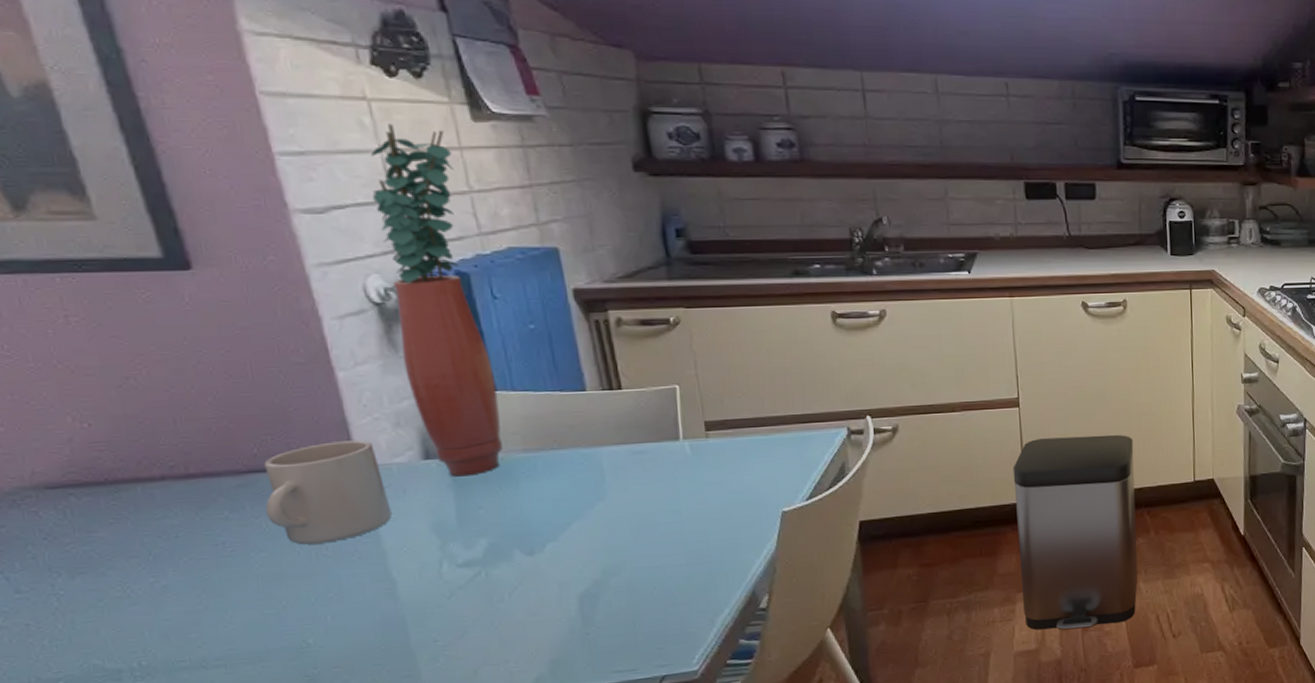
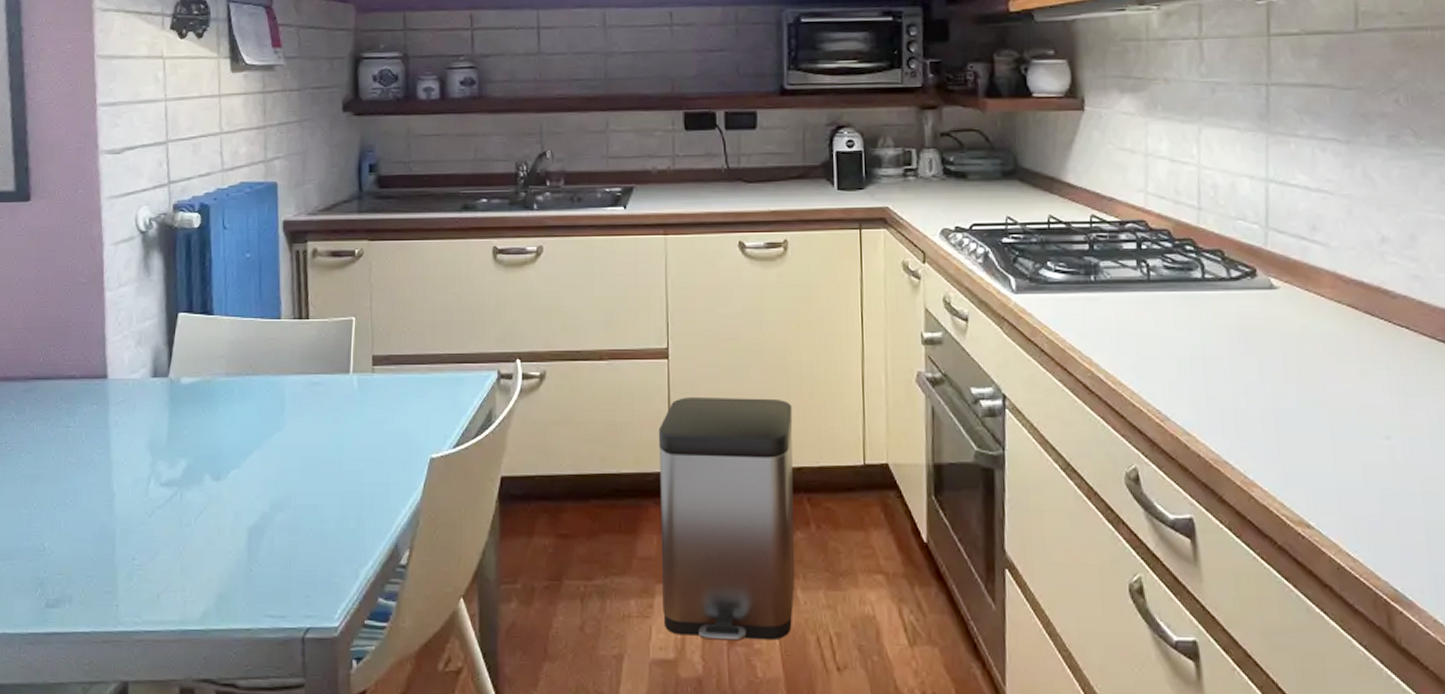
cup: present [264,440,392,545] -> none [38,355,122,451]
vase: present [370,123,503,477] -> none [152,77,215,396]

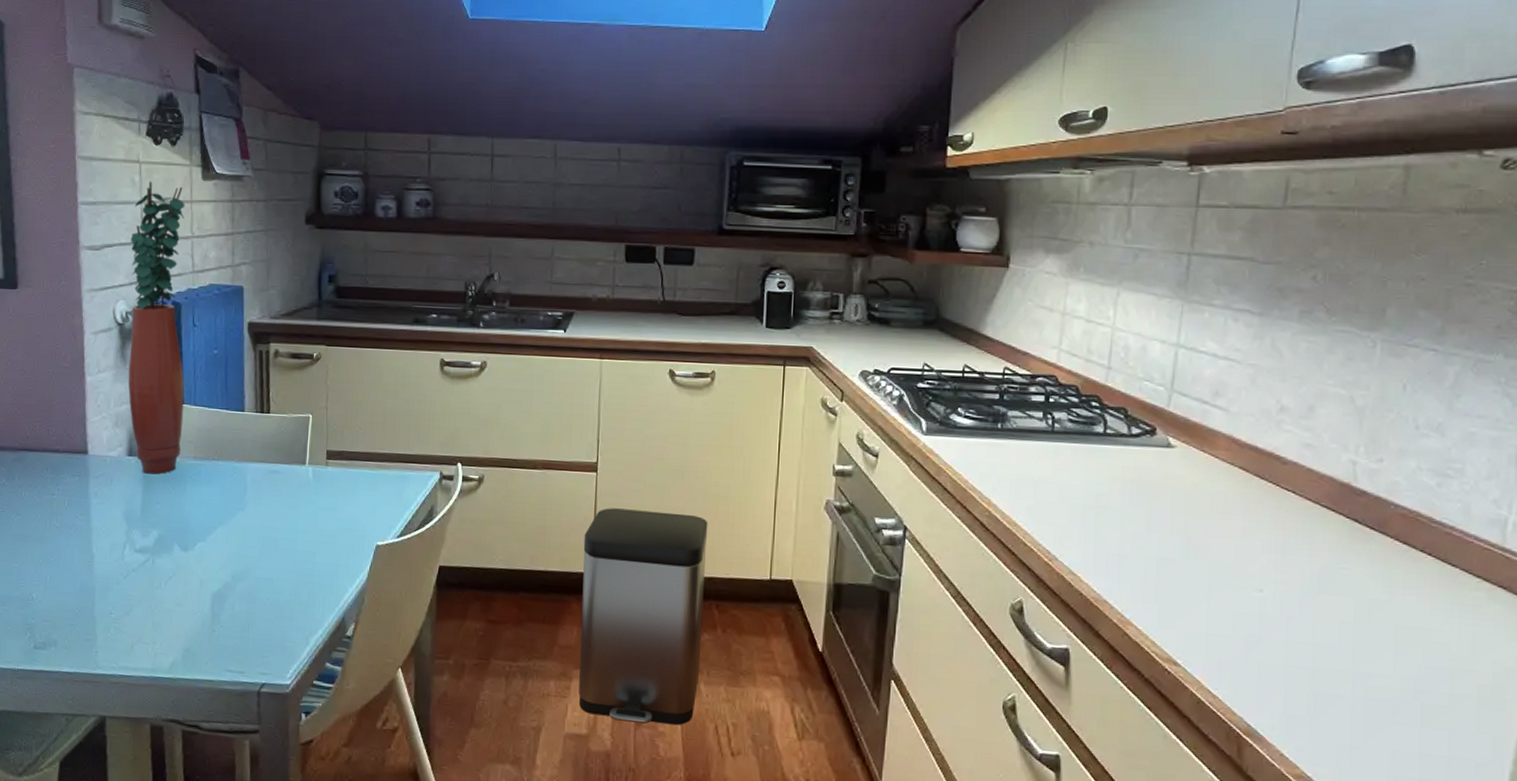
vase: none [152,77,215,396] -> present [128,181,185,474]

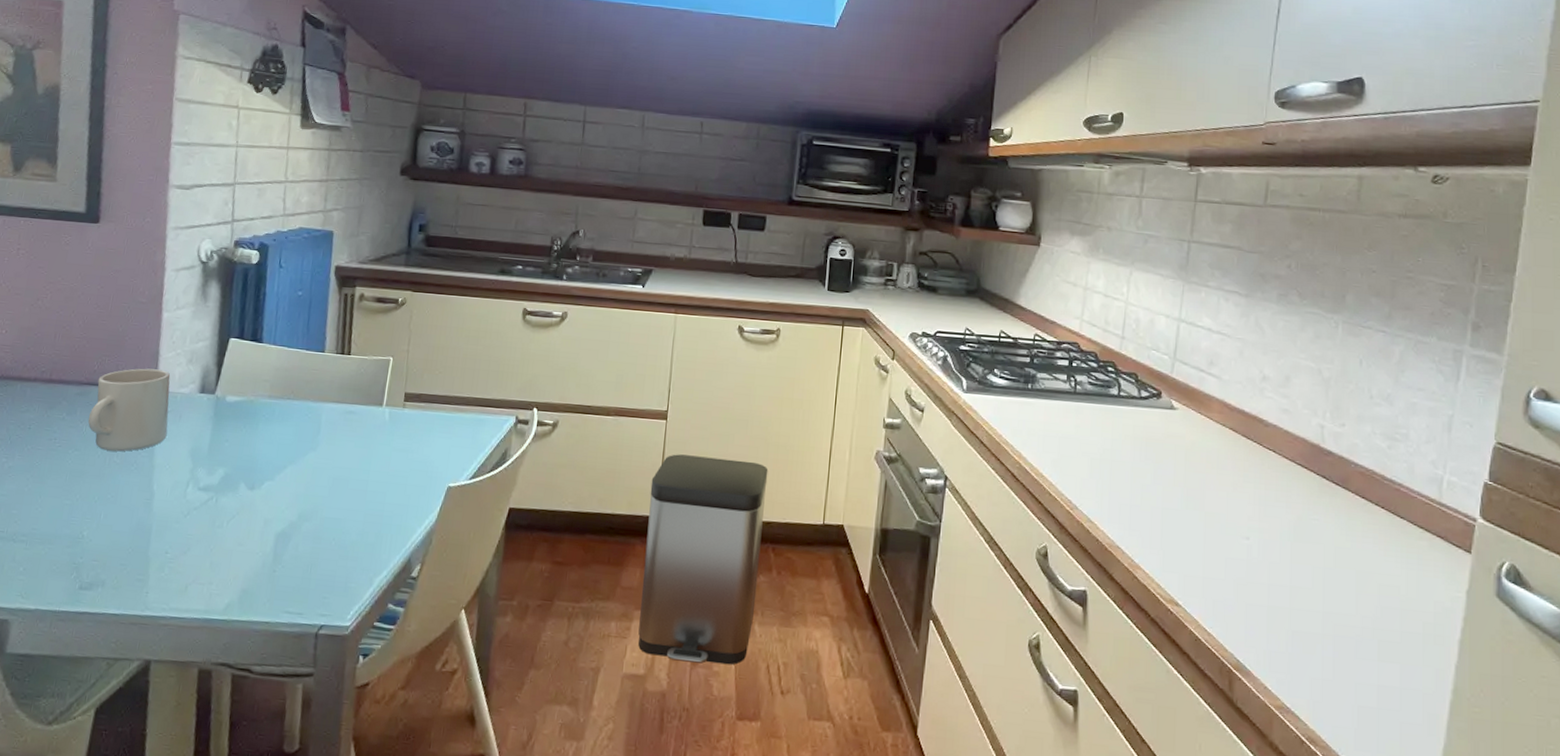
cup: none [26,432,101,516] -> present [88,368,171,452]
vase: present [128,181,185,474] -> none [206,126,282,412]

